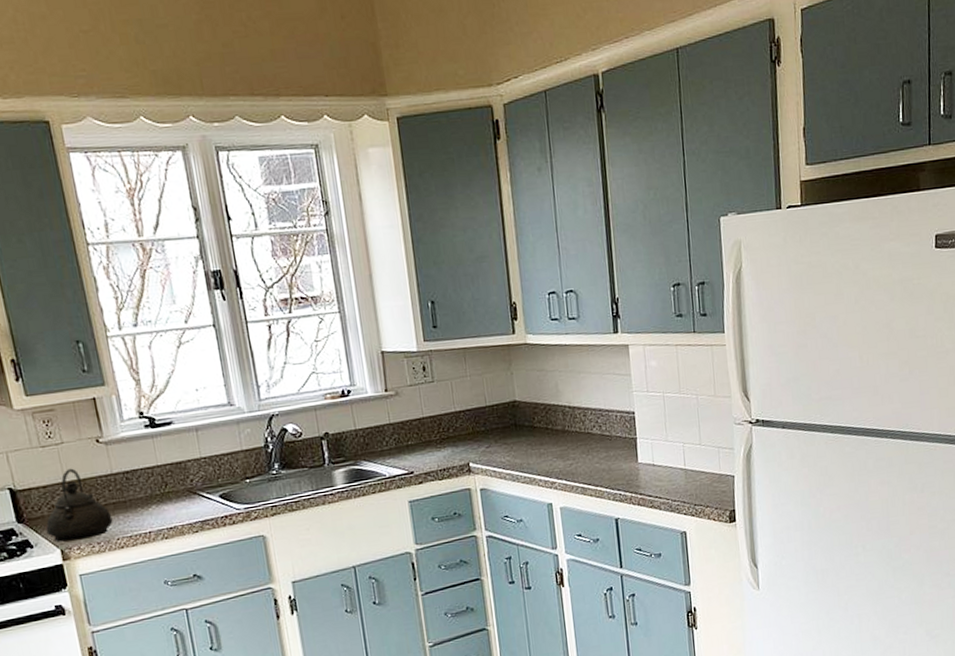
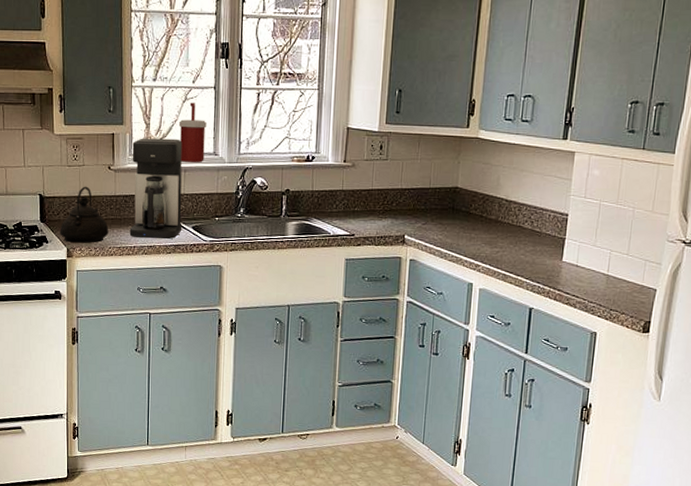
coffee maker: none [121,393,207,522] -> present [129,138,182,240]
soap dispenser: none [177,346,218,421] -> present [179,102,207,164]

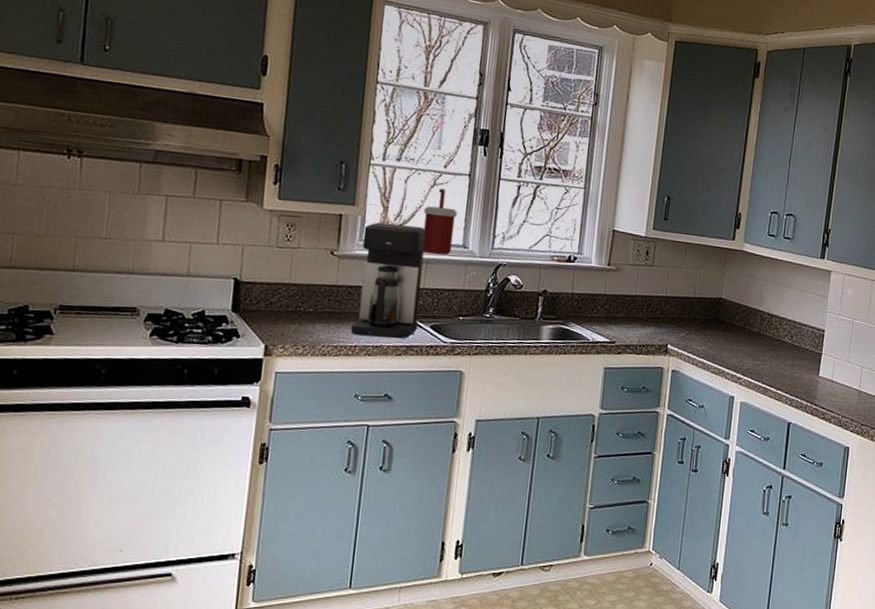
teakettle: present [59,186,109,244] -> none [257,272,324,341]

